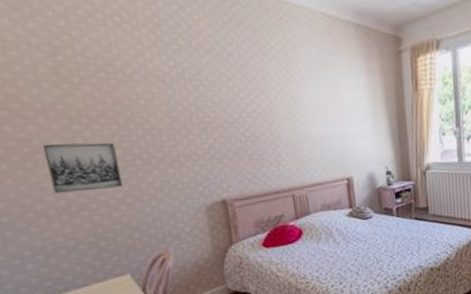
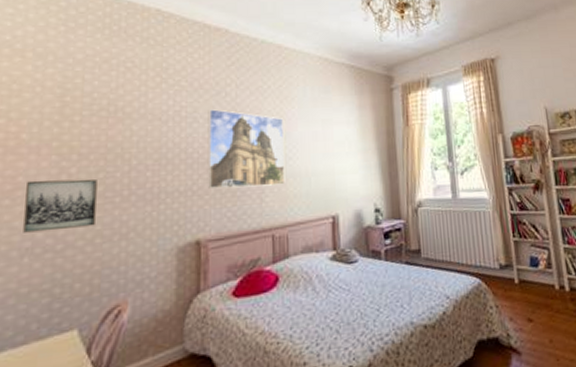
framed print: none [212,71,300,153] -> present [207,109,286,189]

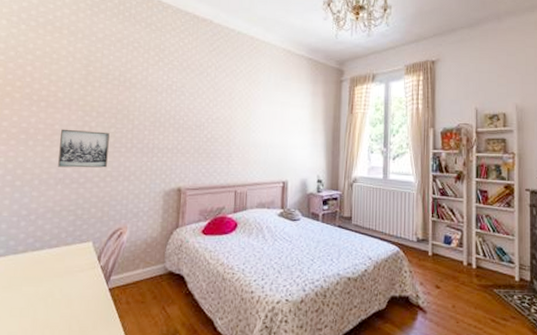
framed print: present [207,109,286,189] -> none [189,86,251,152]

